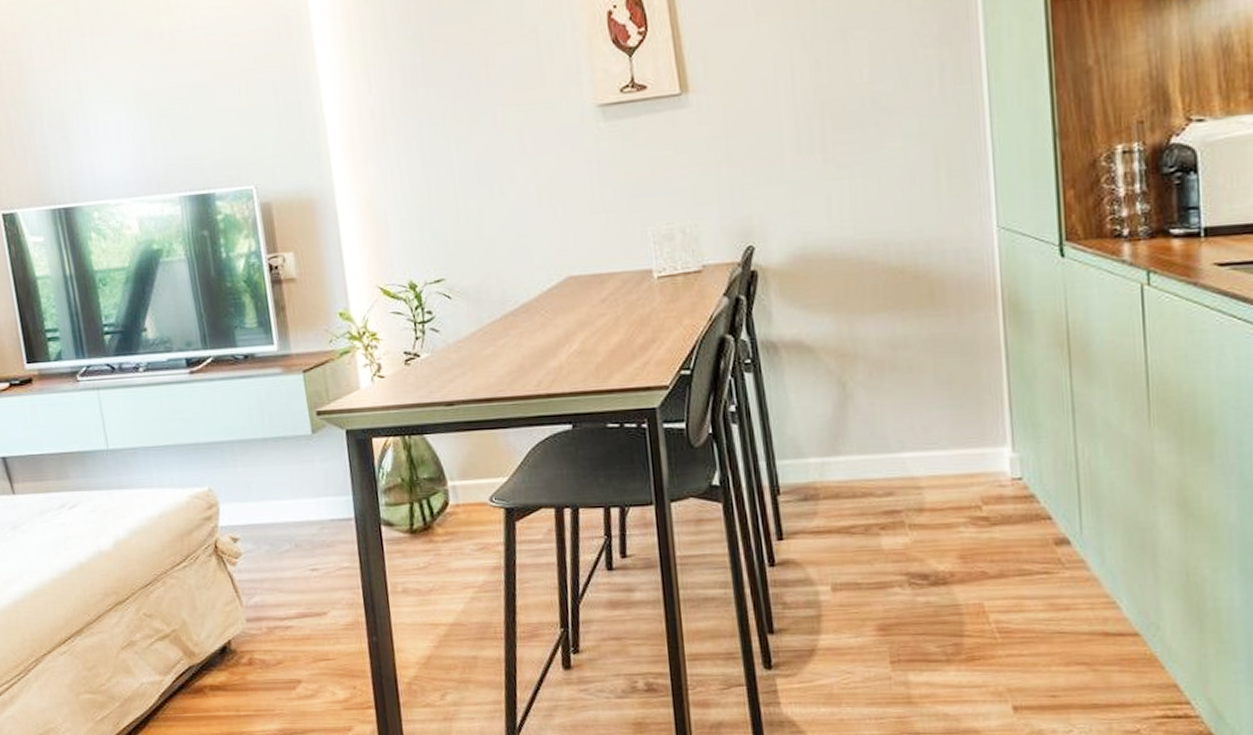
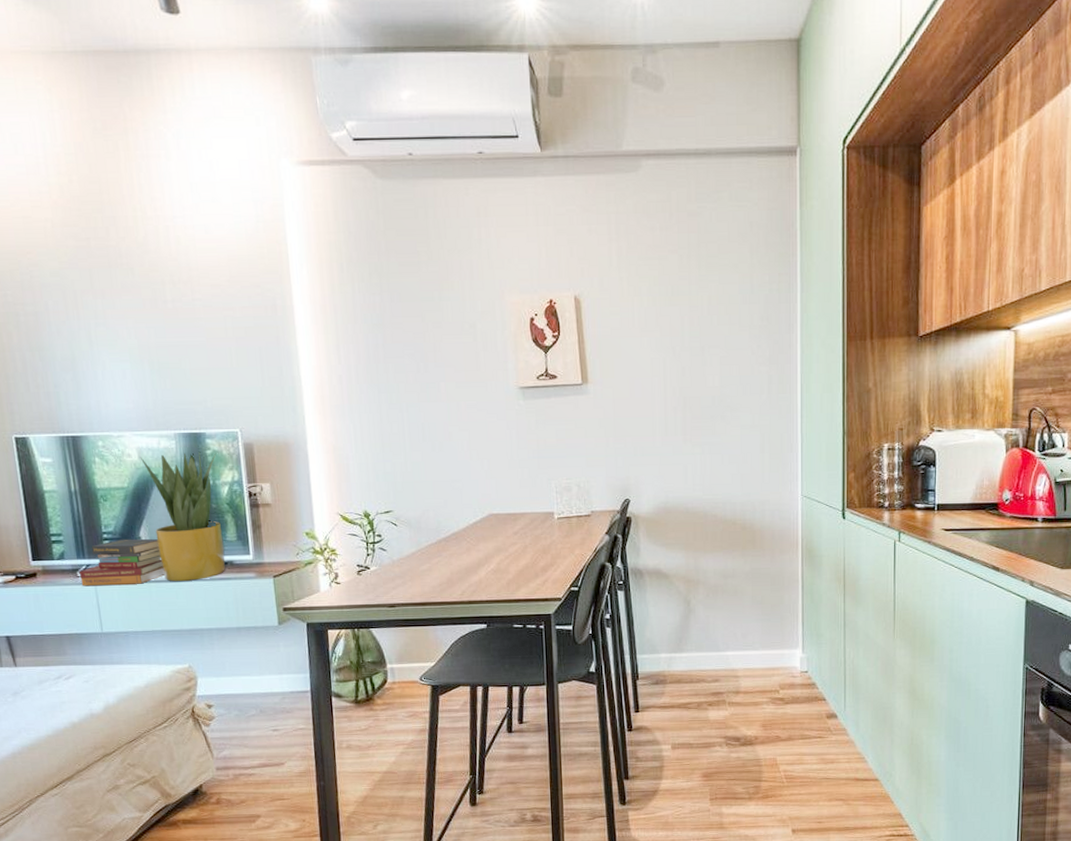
books: none [78,330,177,393] -> present [79,538,165,587]
planter: none [141,217,246,383] -> present [140,452,226,582]

